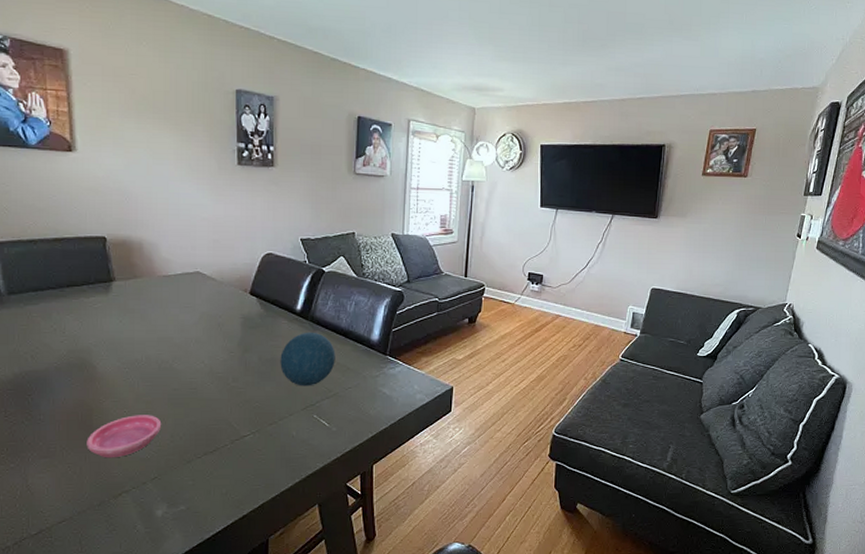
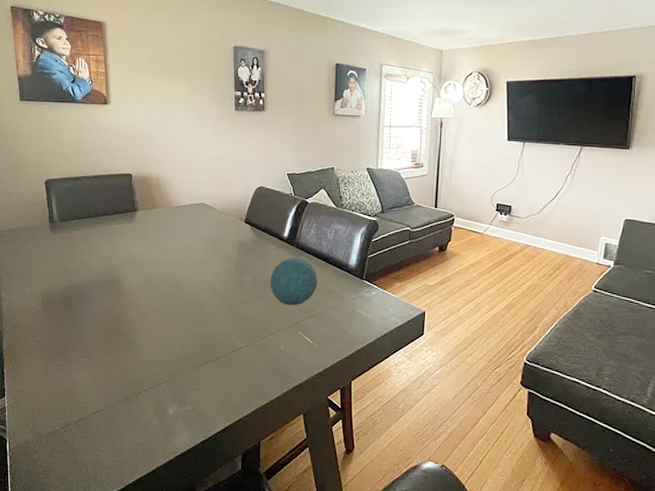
saucer: present [86,415,162,458] -> none [115,325,173,361]

